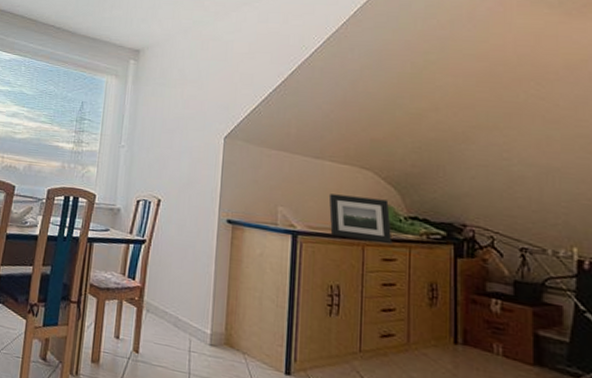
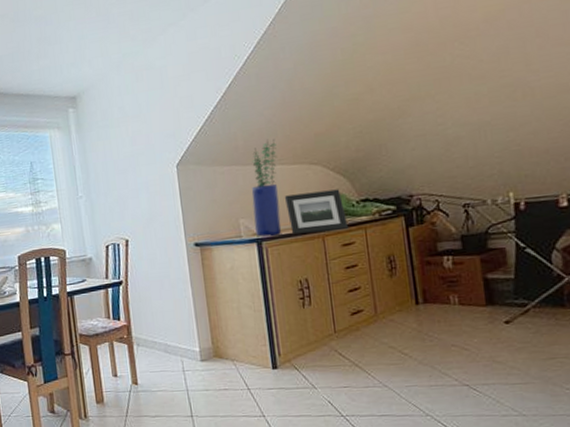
vase: none [292,133,330,234] -> present [251,139,282,237]

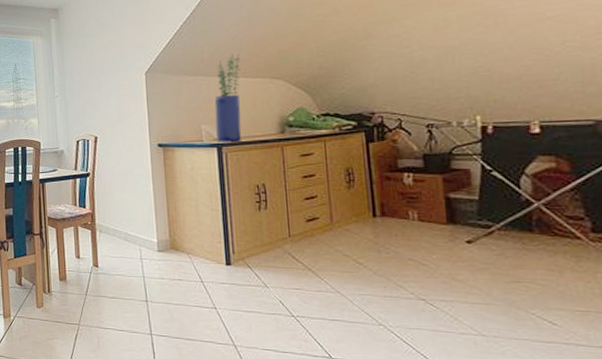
picture frame: present [284,189,349,235] -> none [245,103,308,142]

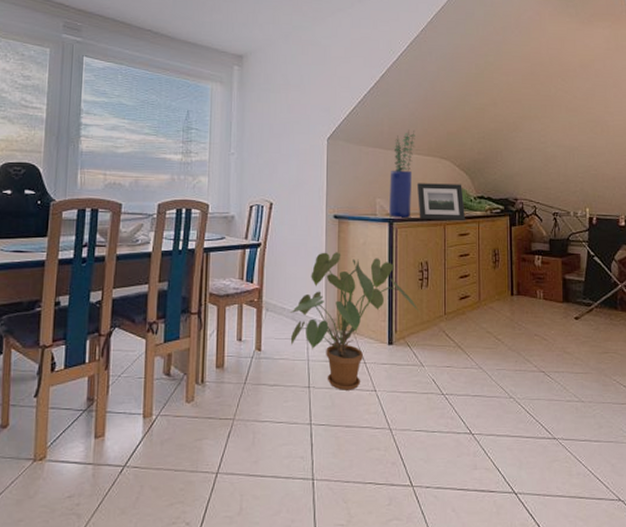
house plant: none [122,178,262,307] -> present [289,252,422,390]
picture frame: none [245,103,308,142] -> present [416,183,466,220]

